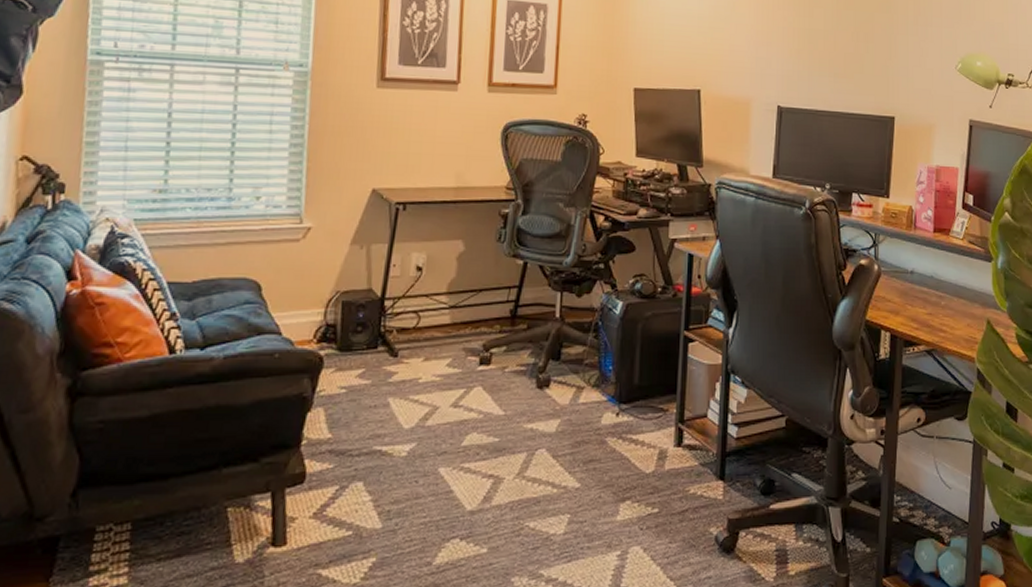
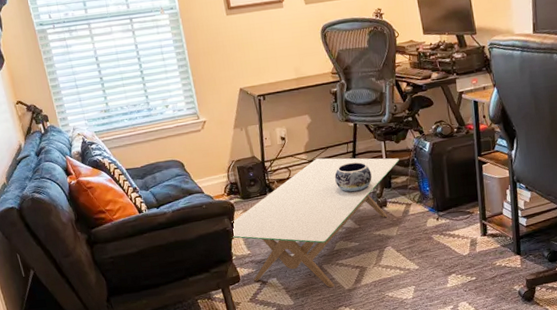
coffee table: none [308,305,579,506] -> present [232,158,400,288]
decorative bowl: none [482,316,536,362] -> present [335,162,372,193]

